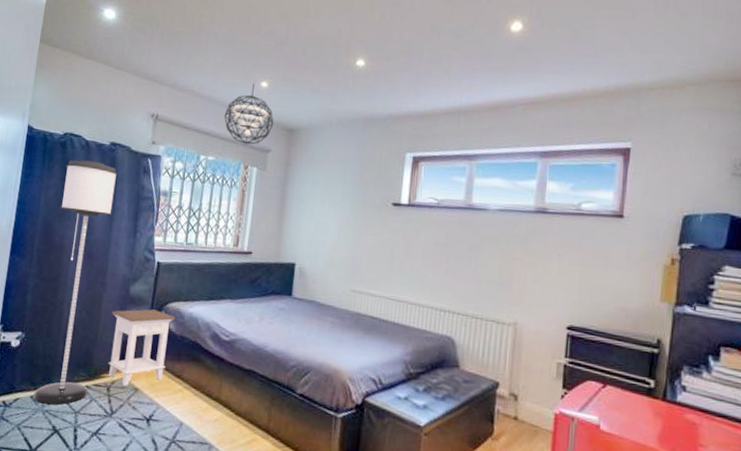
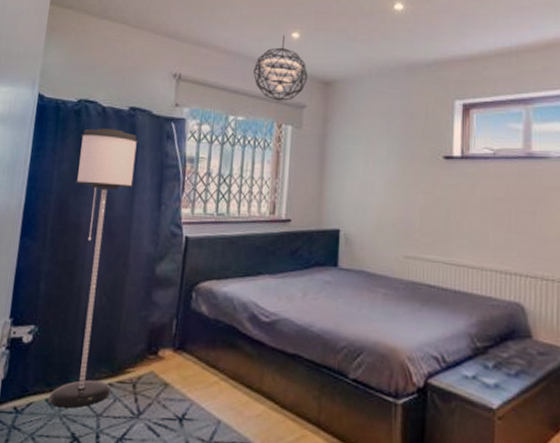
nightstand: present [108,309,176,386] -> none [133,291,209,381]

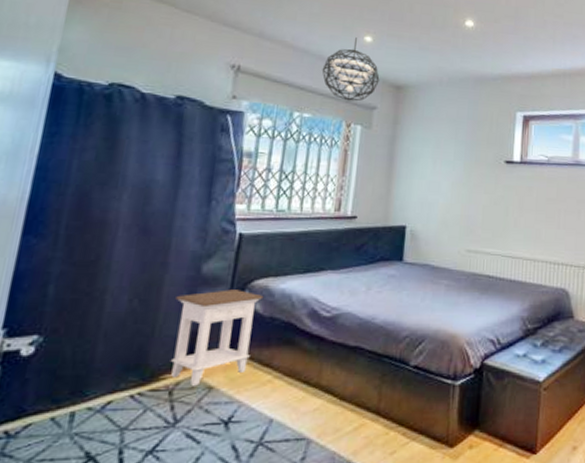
floor lamp: present [49,128,138,408] -> none [55,115,186,425]
nightstand: none [133,291,209,381] -> present [170,289,264,386]

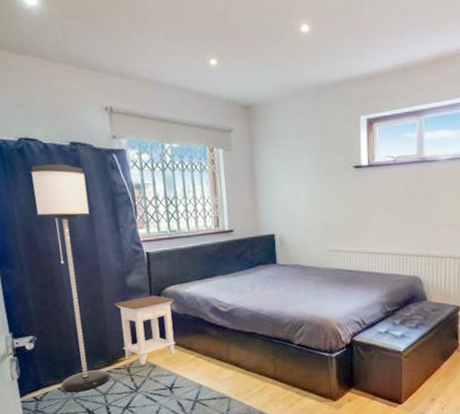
floor lamp: none [55,115,186,425] -> present [30,164,111,393]
pendant light: present [322,37,380,101] -> none [179,62,231,127]

